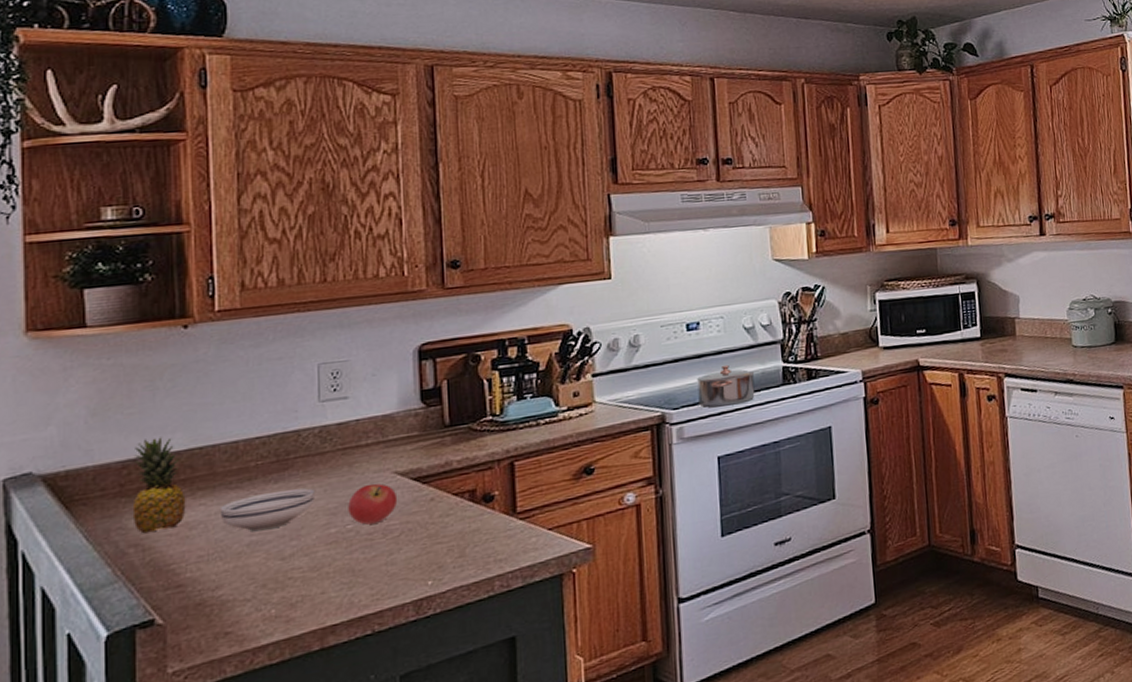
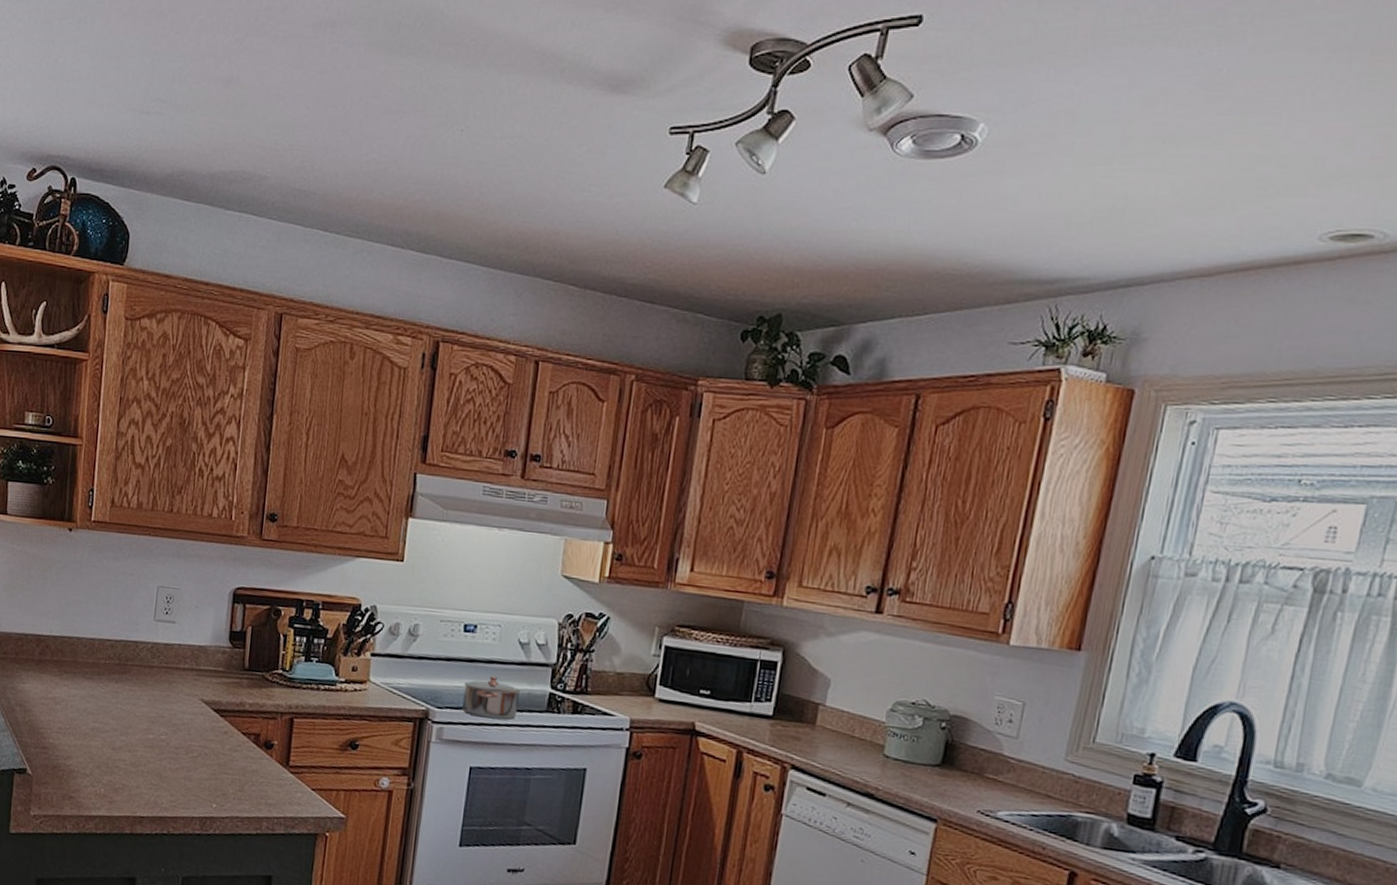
fruit: present [132,437,186,534] -> none [21,619,56,699]
bowl: present [219,488,316,532] -> none [76,688,143,721]
fruit: present [348,483,398,525] -> none [163,704,201,741]

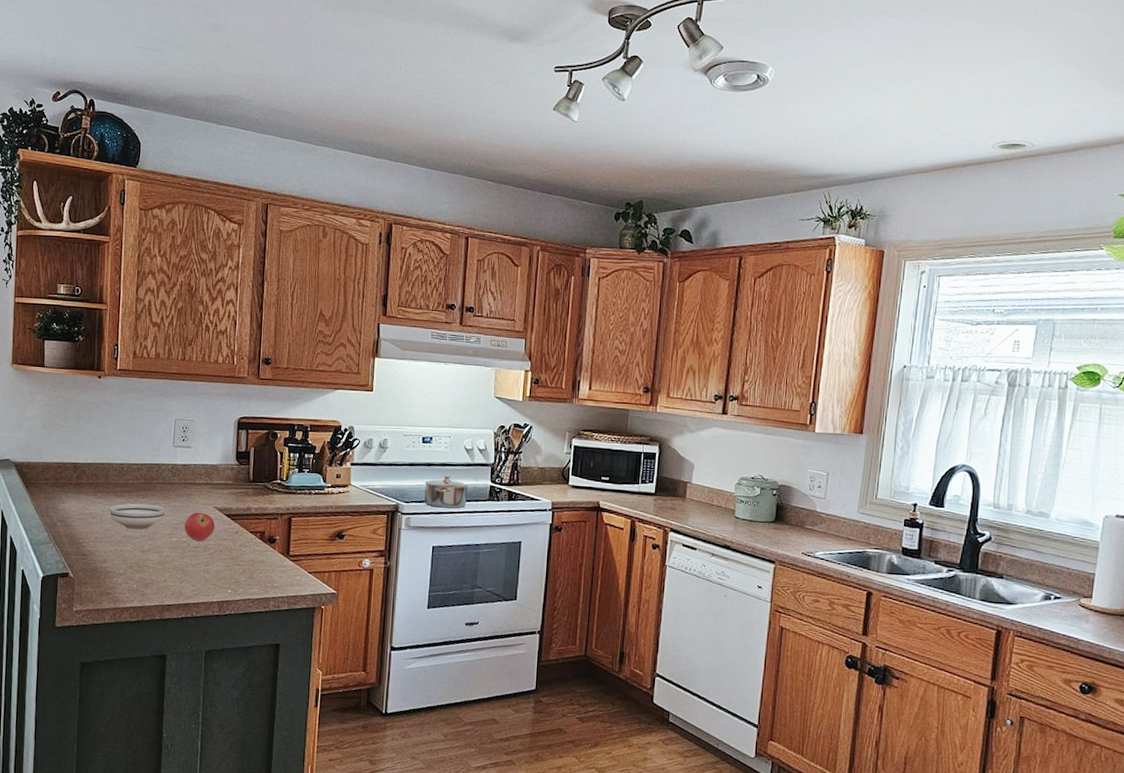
bowl: none [76,688,143,721] -> present [109,503,166,530]
fruit: none [163,704,201,741] -> present [184,512,215,541]

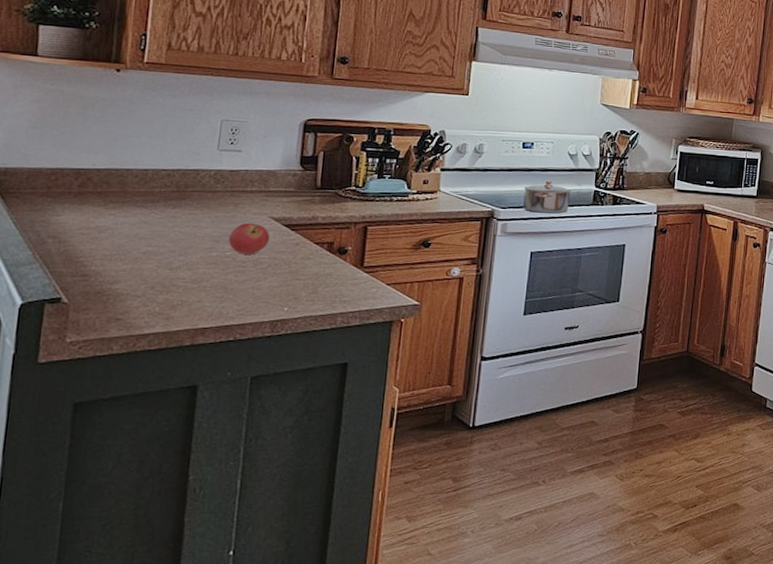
bowl: present [109,503,166,530] -> none [125,214,205,244]

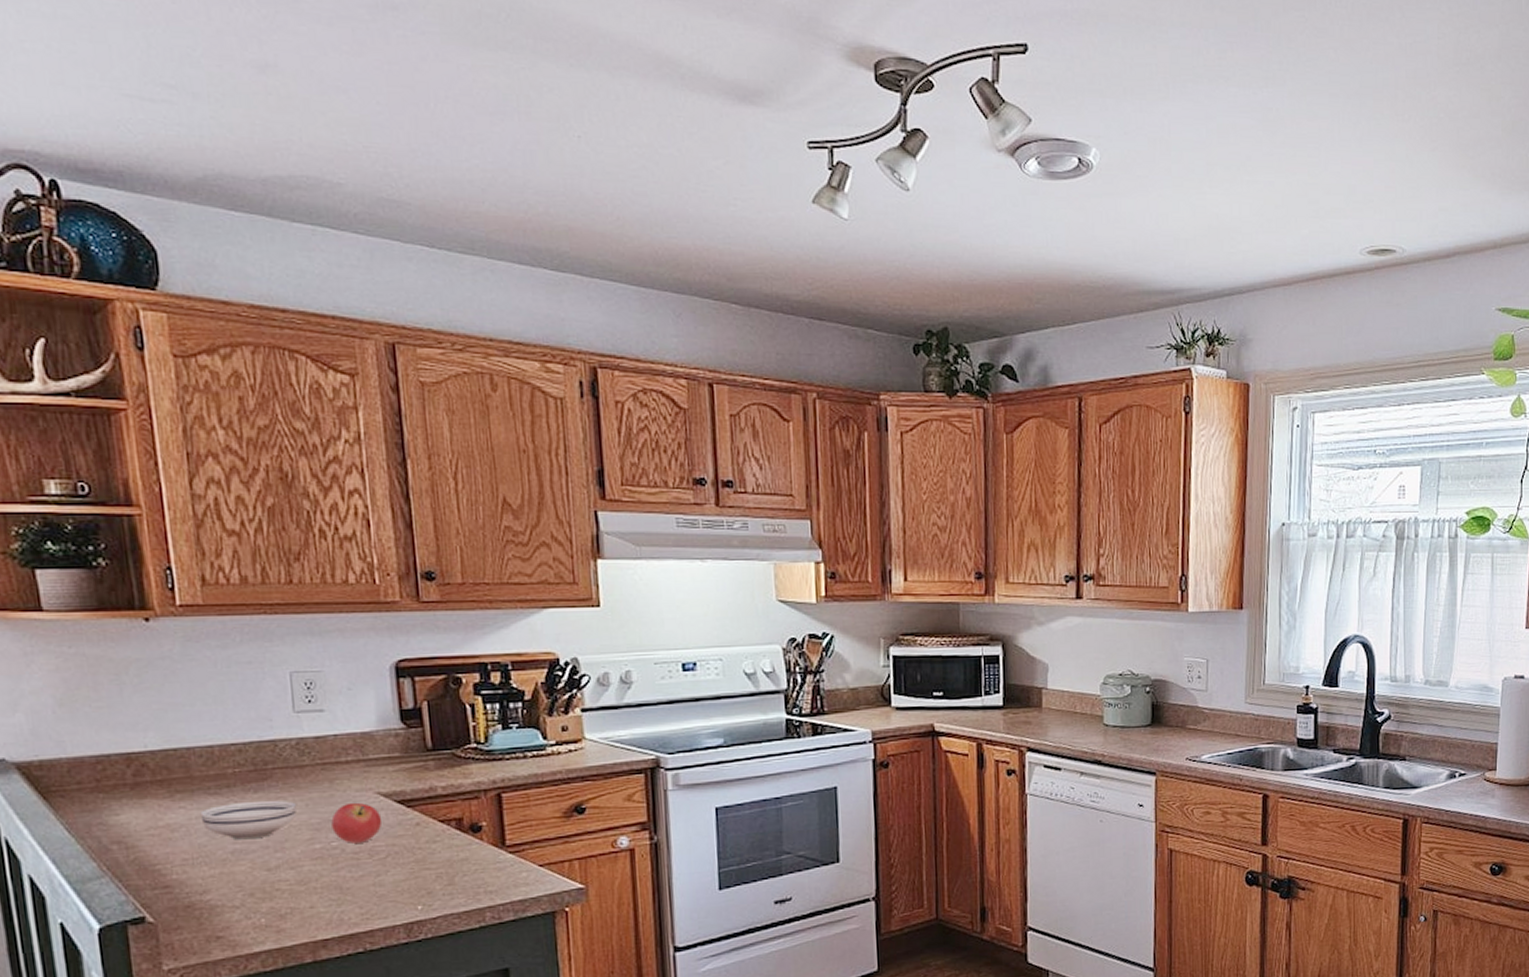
bowl: none [125,214,205,244] -> present [200,800,298,840]
cooking pot: present [523,180,572,214] -> none [694,711,756,756]

